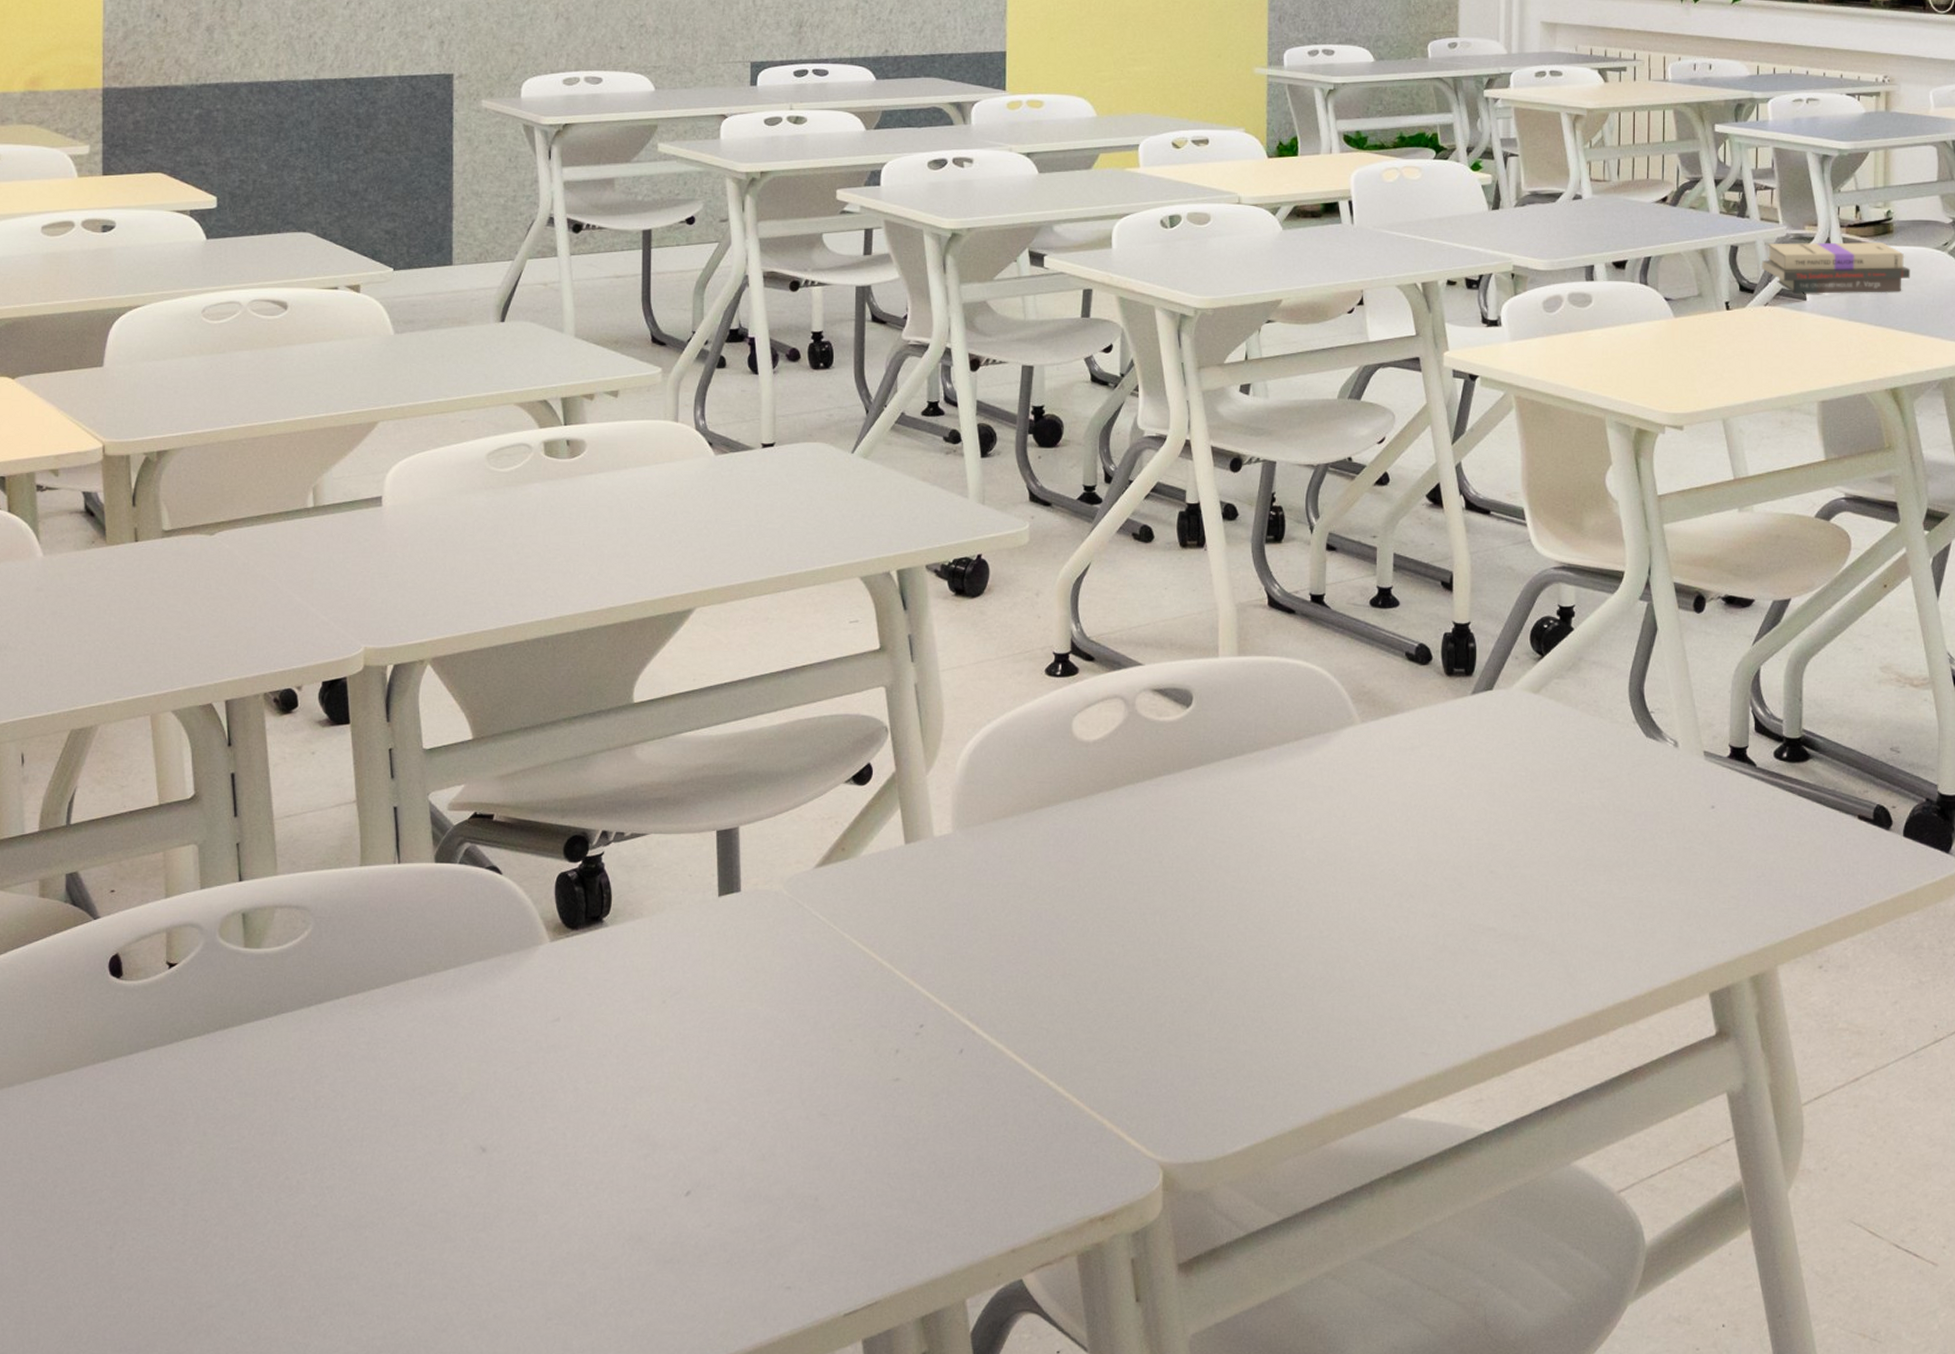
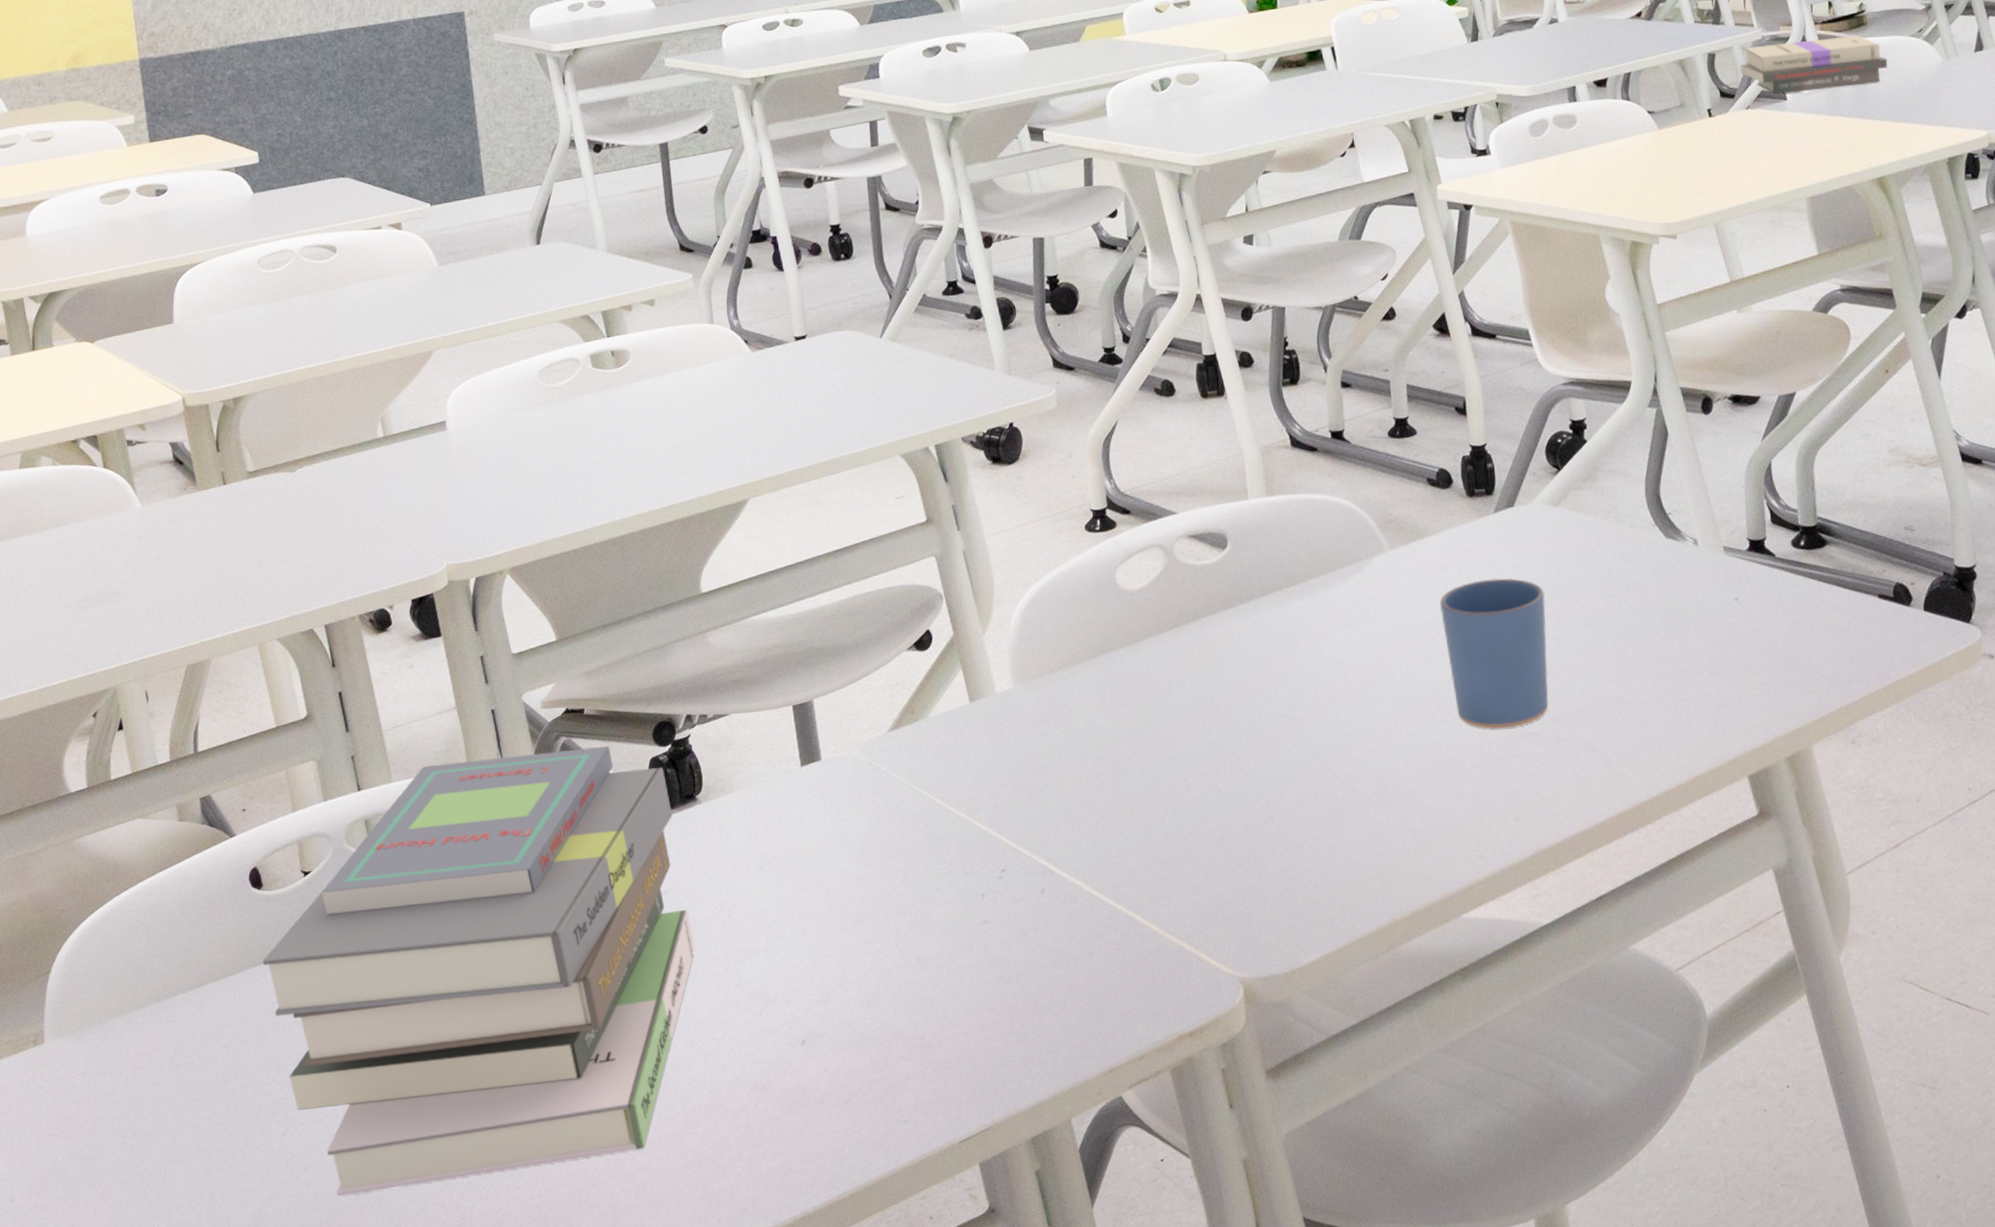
books: none [111,856,583,1321] -> present [262,745,696,1197]
mug: none [1406,763,1516,921] -> present [1439,578,1549,730]

